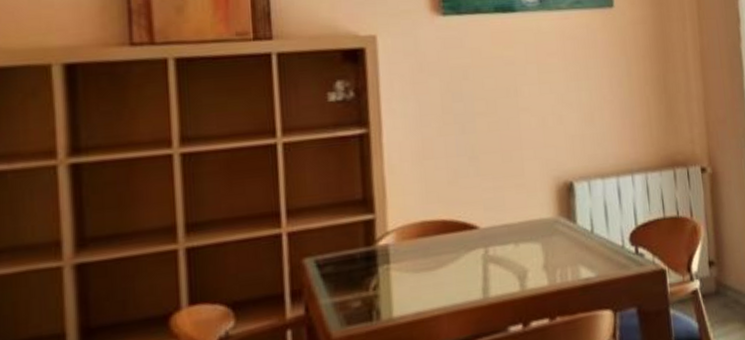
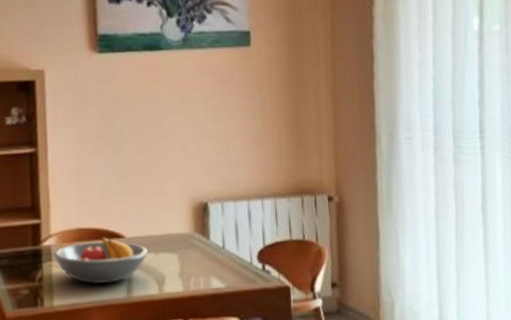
fruit bowl: none [391,230,507,286] -> present [53,237,149,283]

